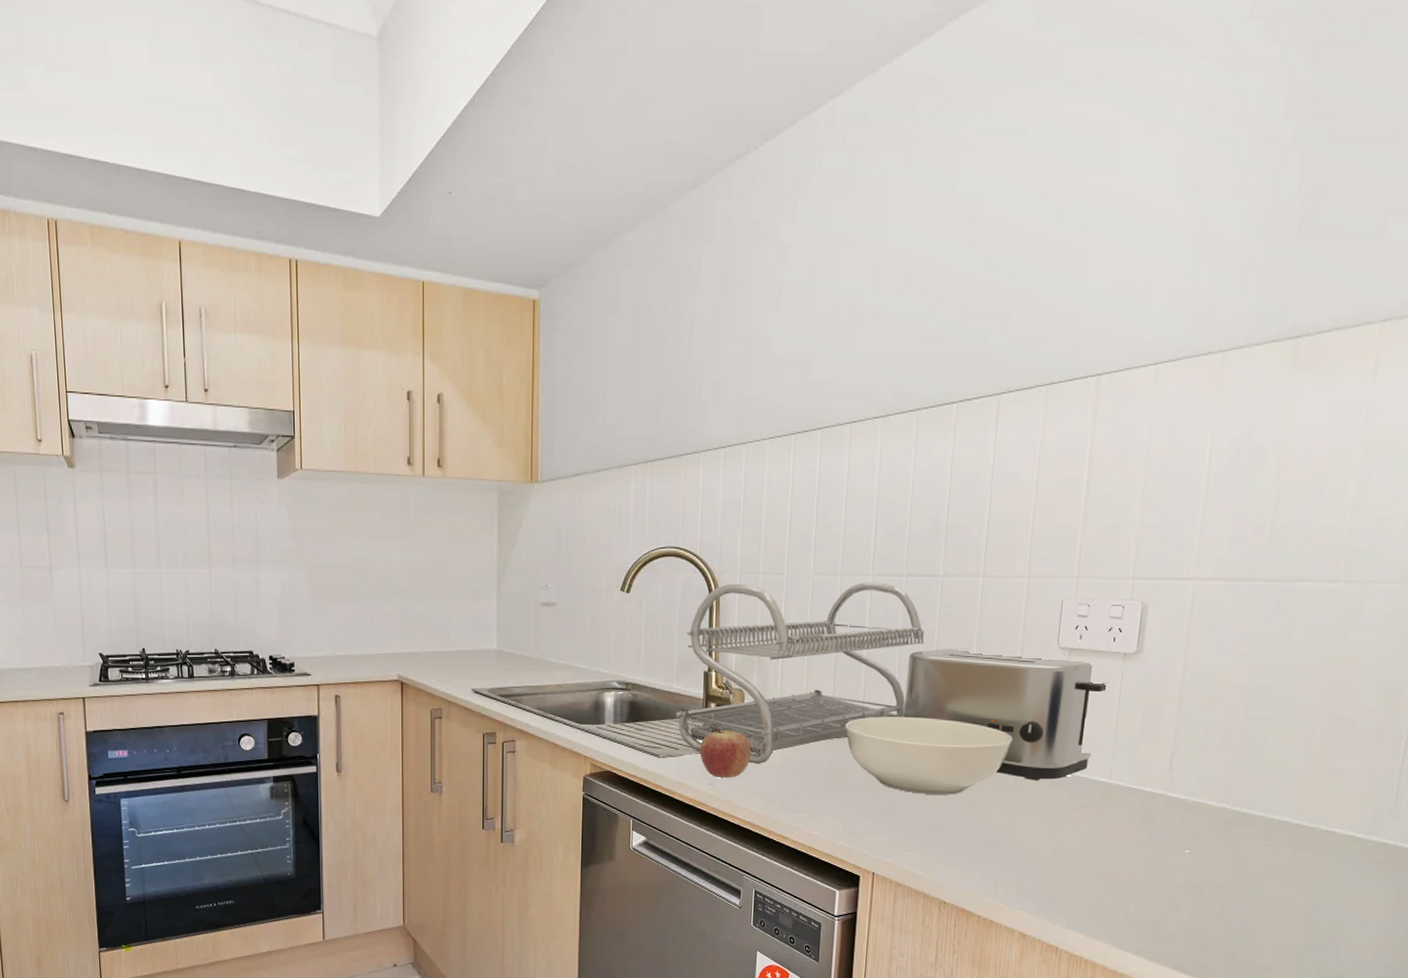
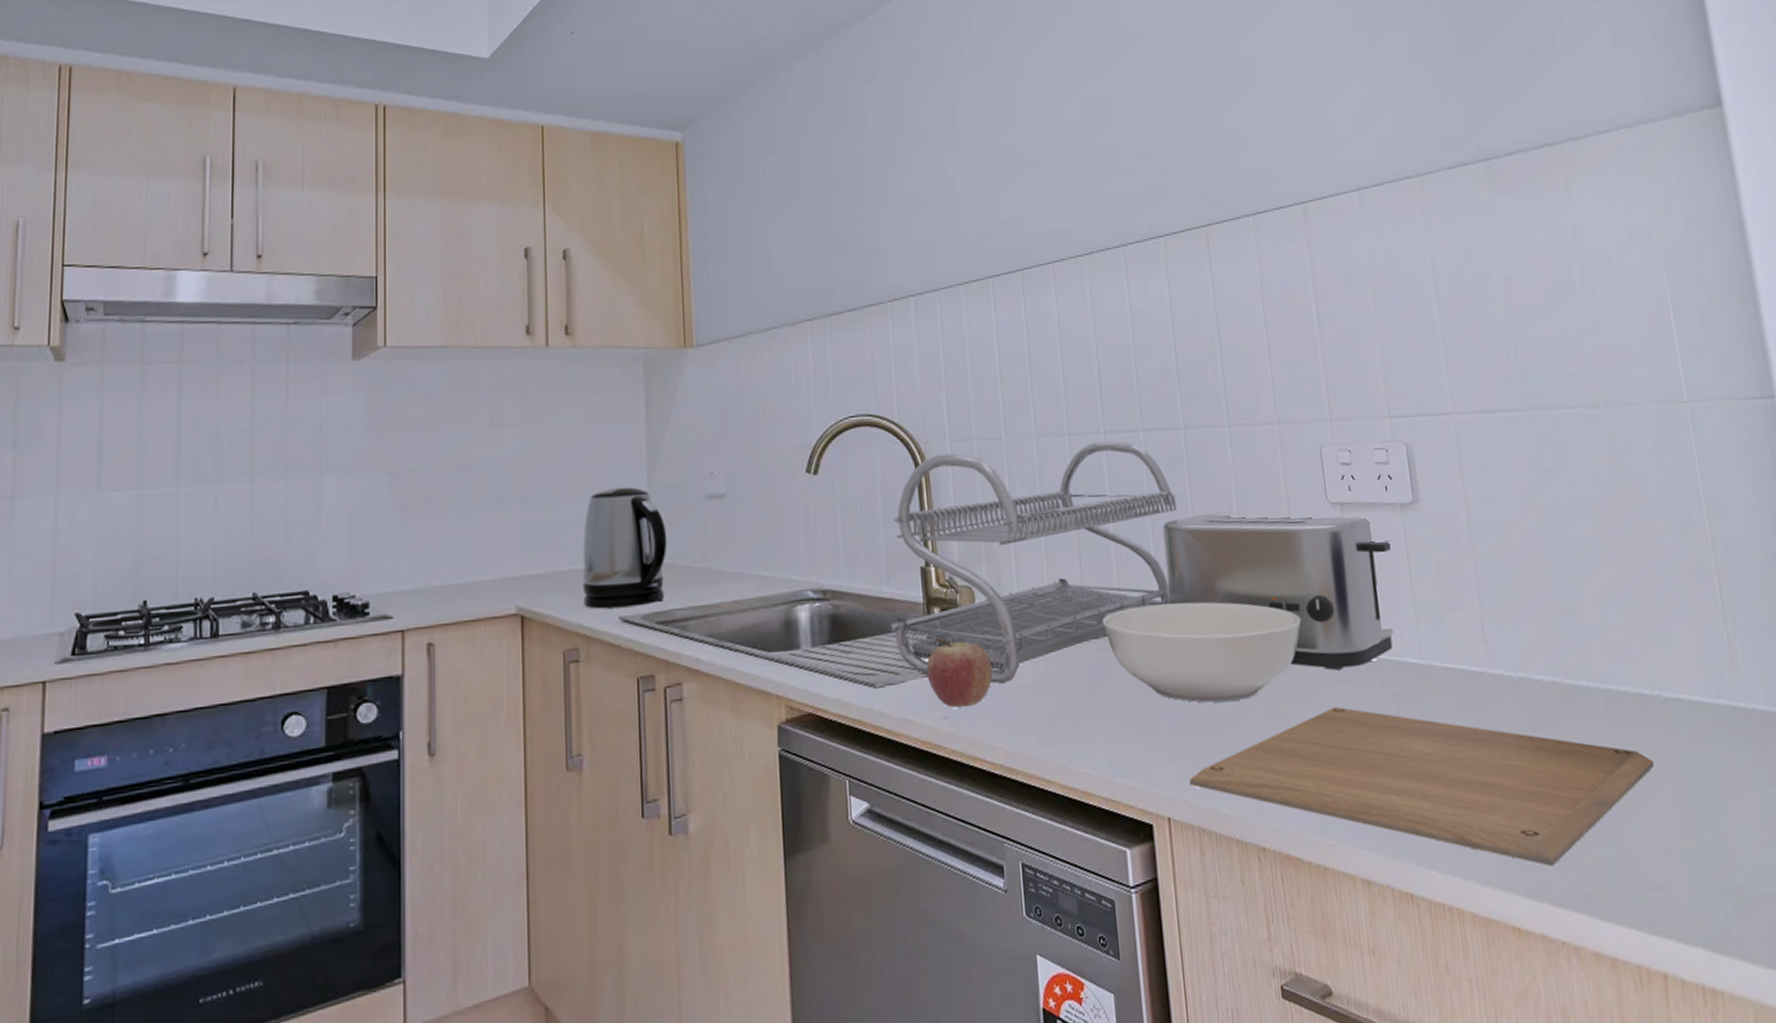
kettle: none [446,592,510,683] -> present [582,487,668,610]
chopping board: none [894,807,1294,942] -> present [1189,706,1654,867]

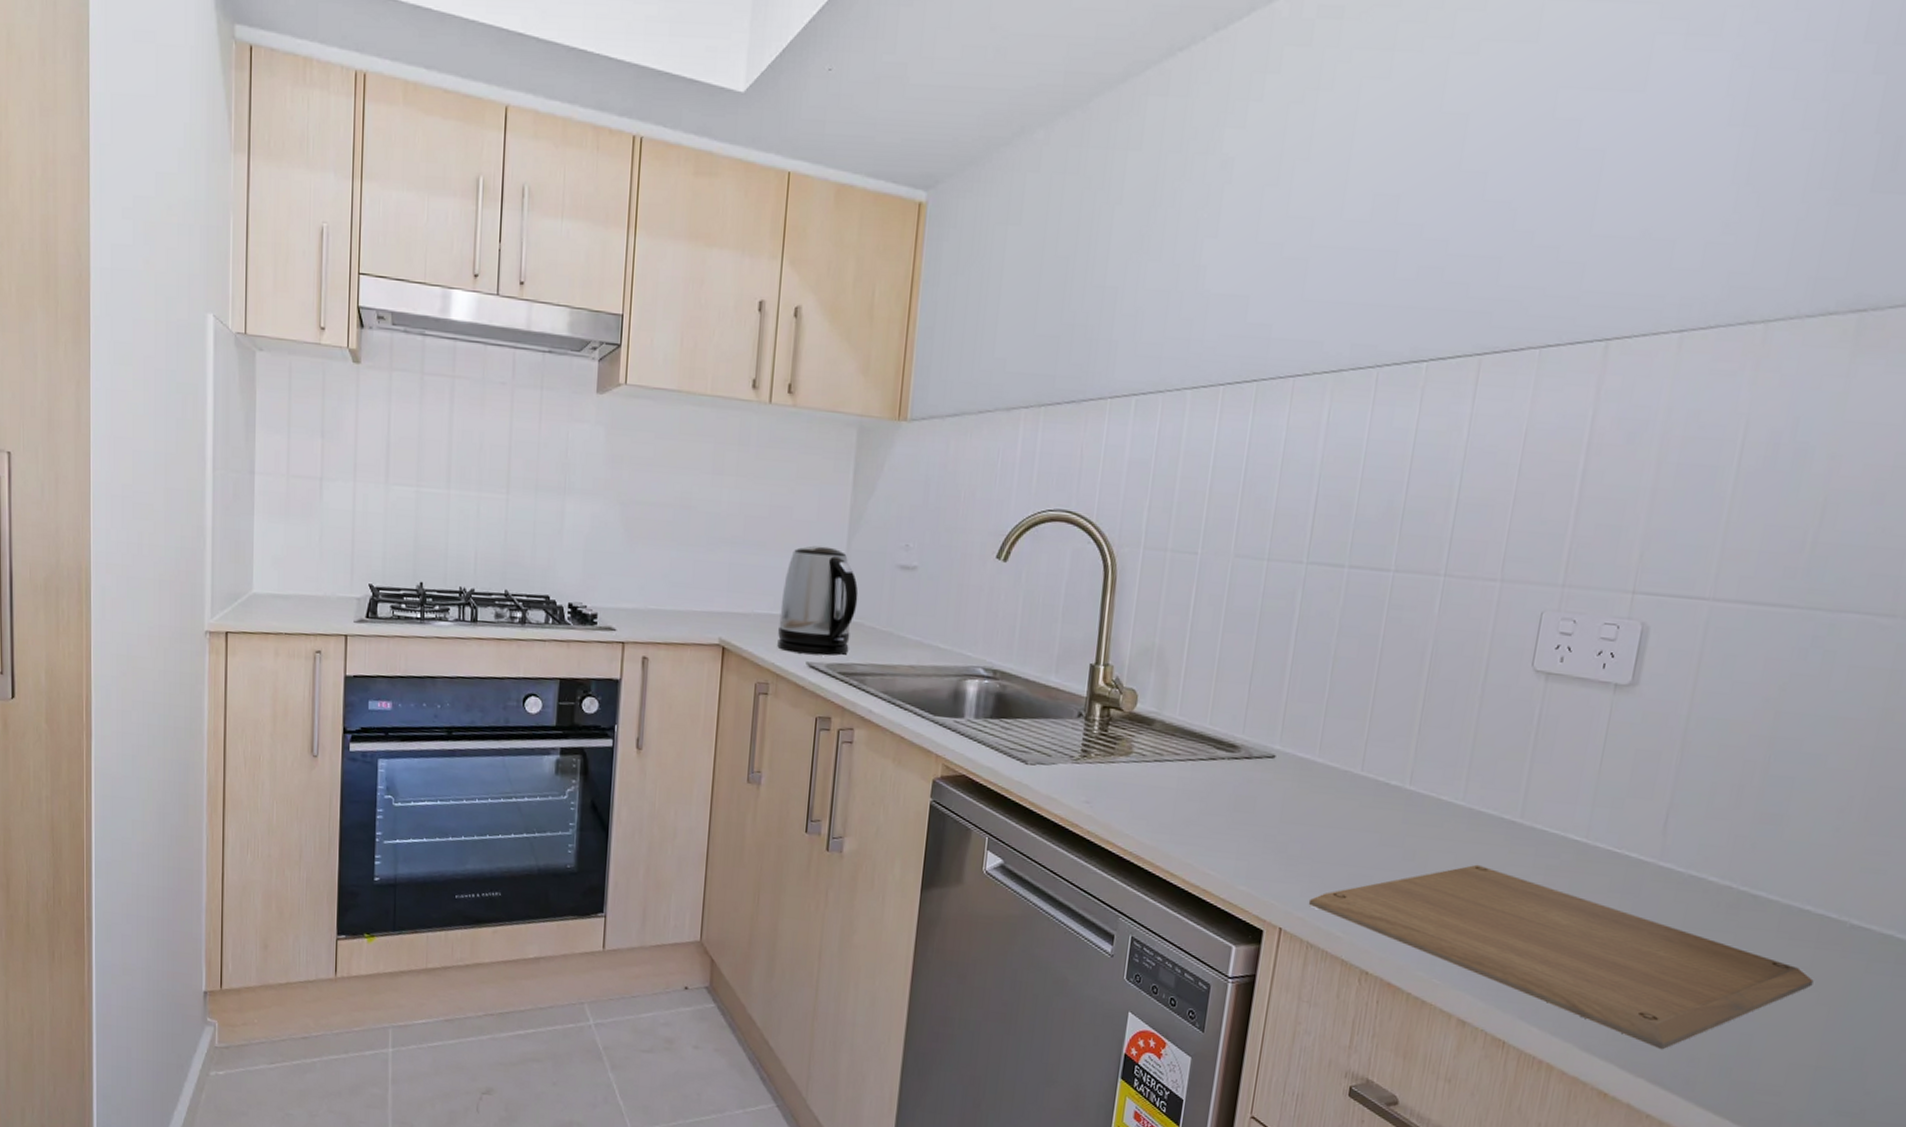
dish rack: present [891,441,1178,684] -> none [1051,559,1366,782]
fruit: present [926,638,993,708] -> none [1076,731,1142,797]
bowl: present [1102,601,1302,703] -> none [1258,736,1469,841]
toaster: present [1162,512,1394,671] -> none [1332,659,1592,833]

